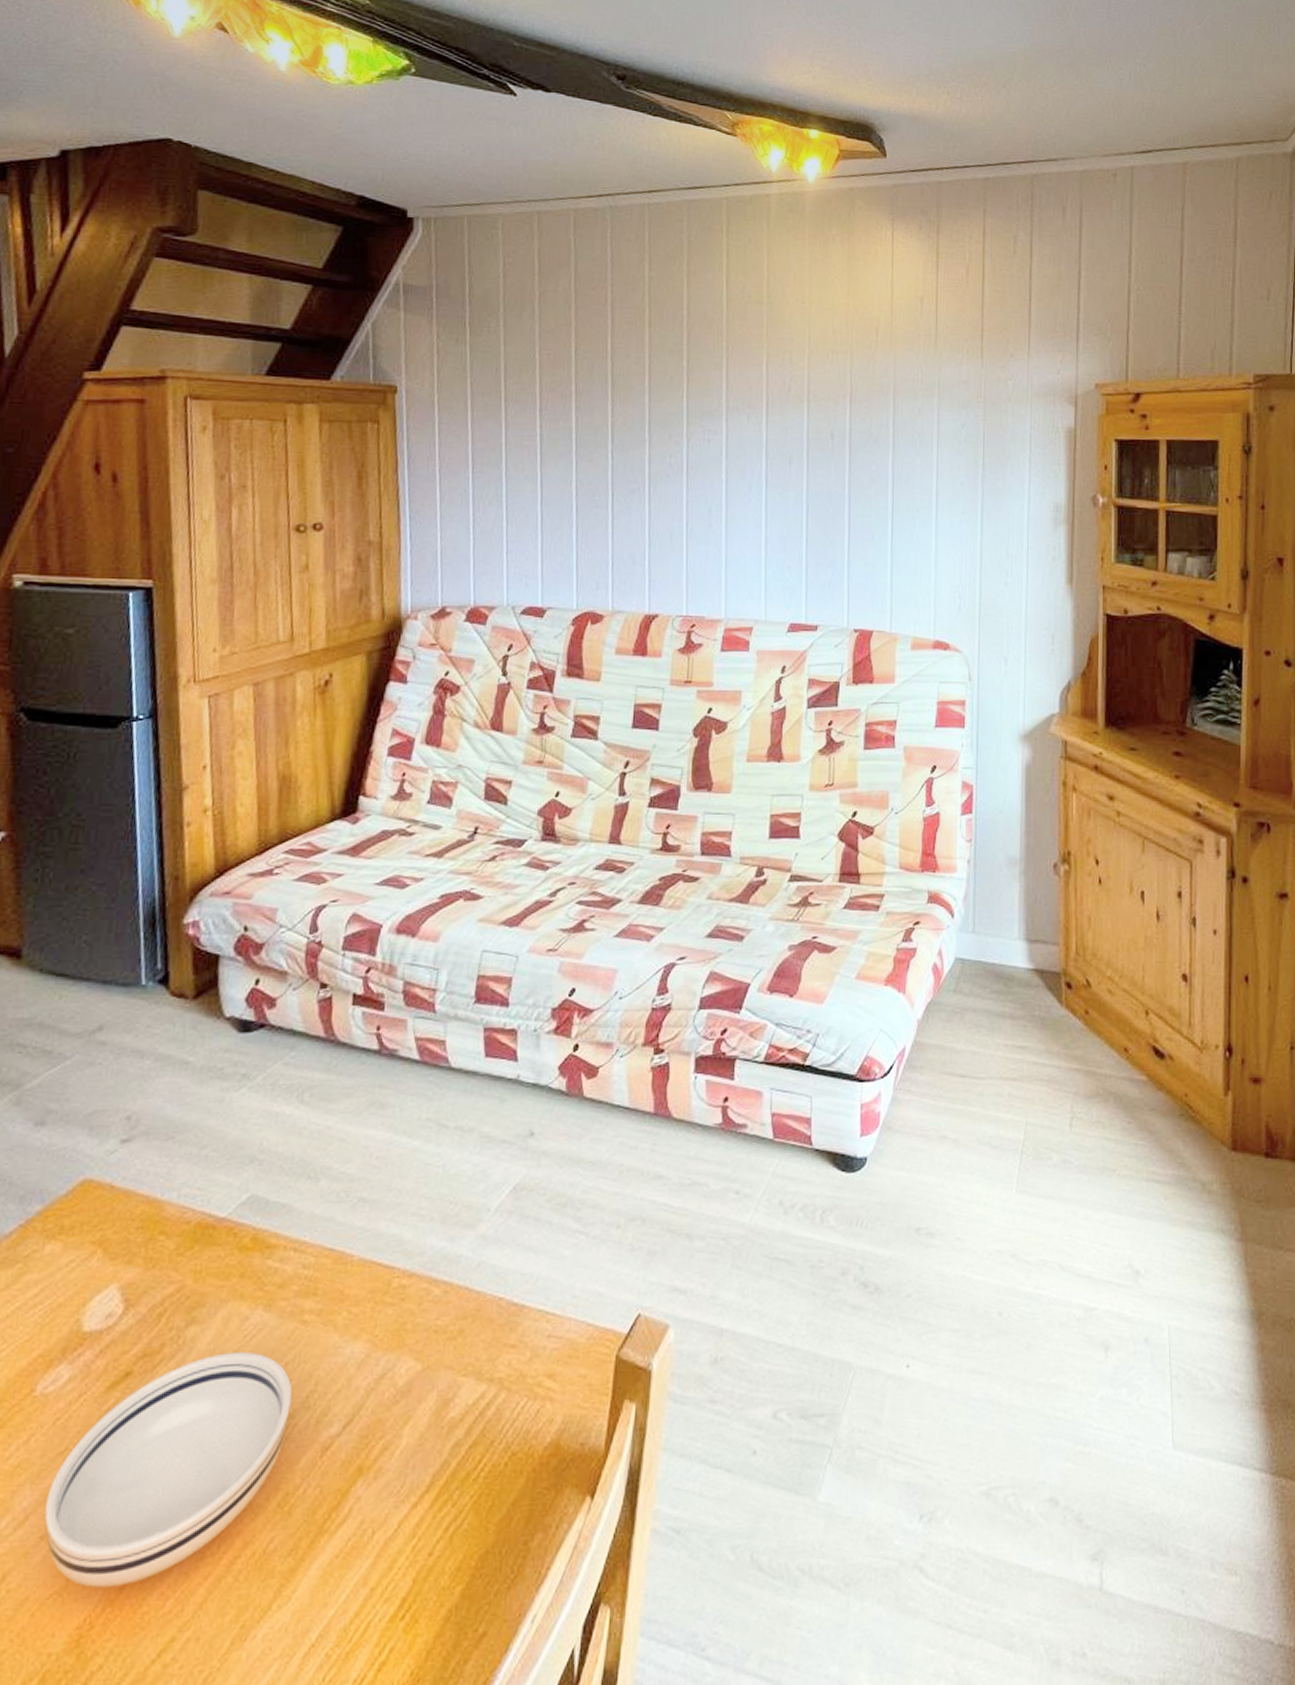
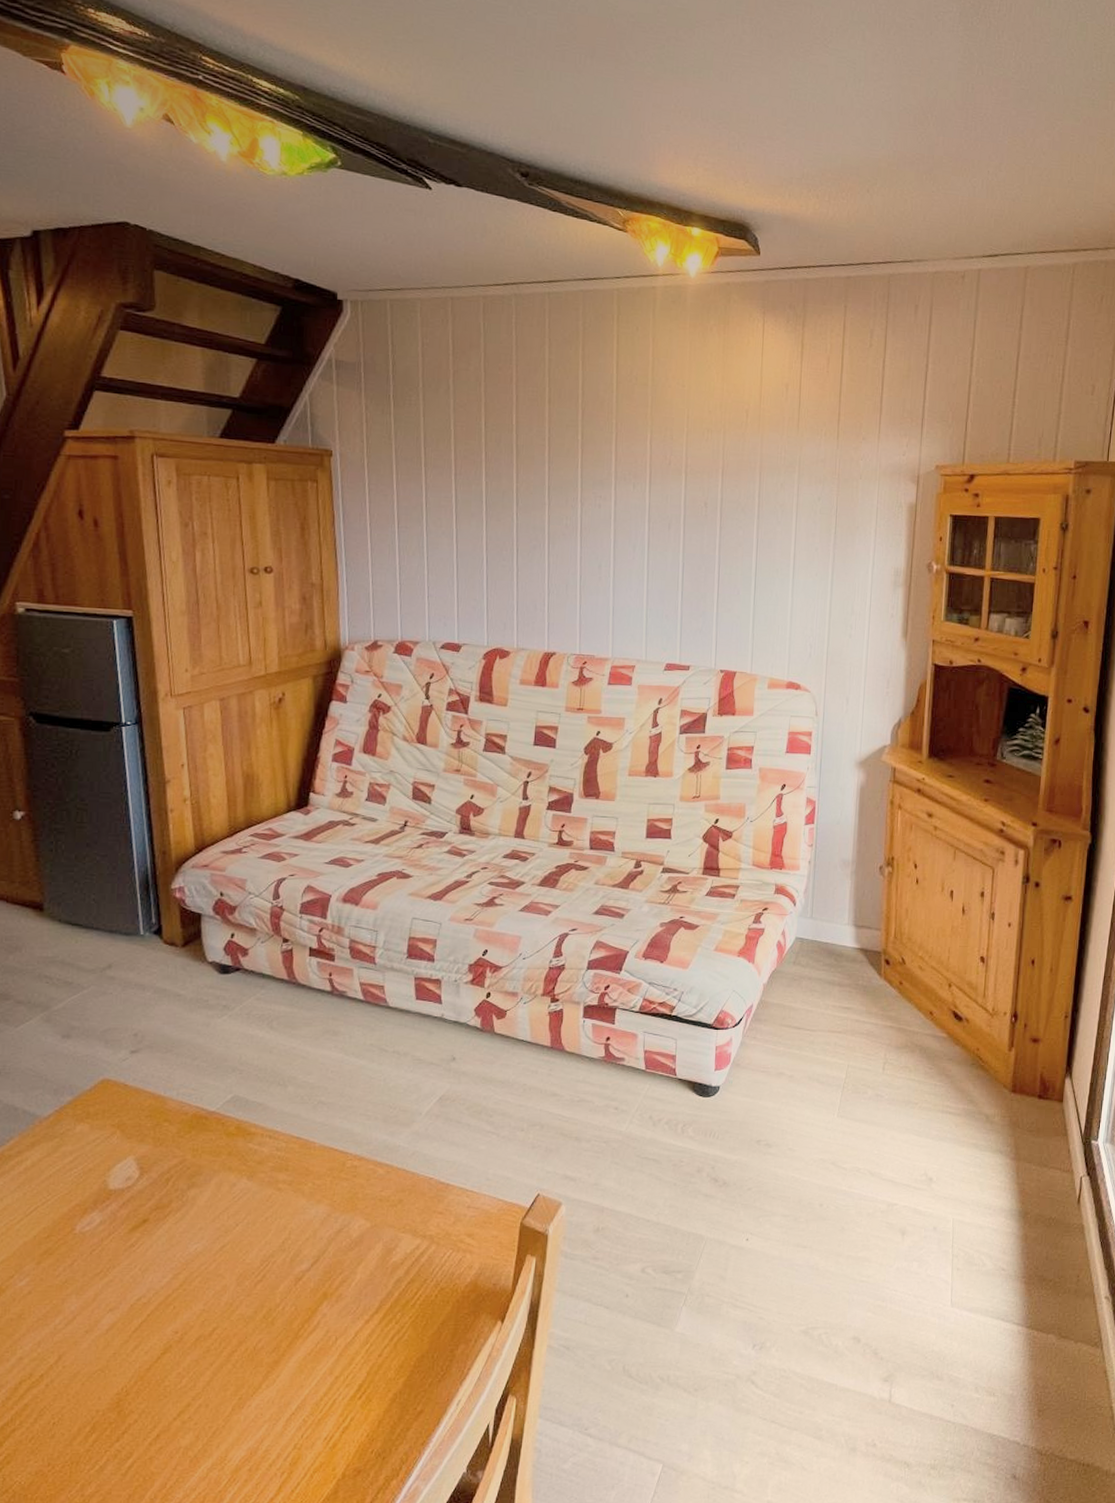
bowl: present [44,1351,292,1589] -> none [87,1208,271,1368]

